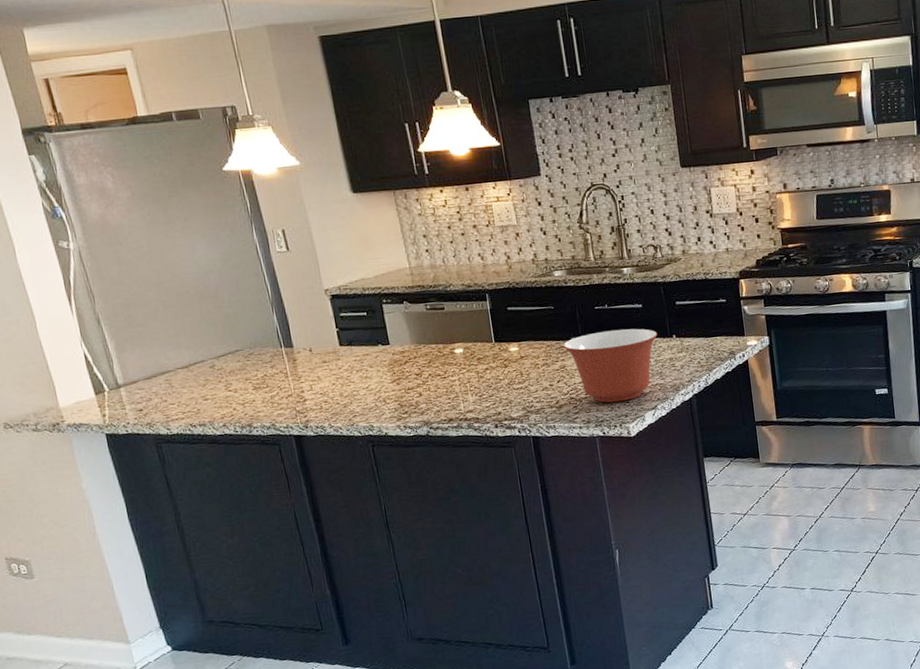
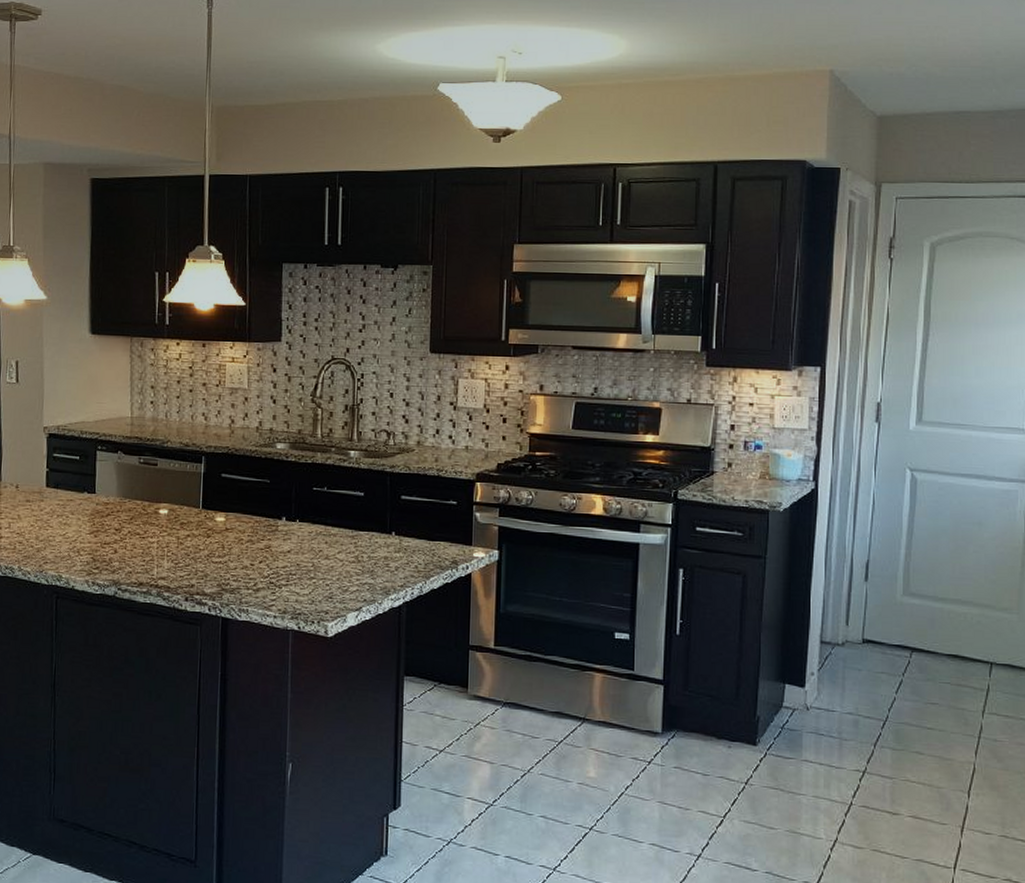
mixing bowl: present [563,328,658,403] -> none [272,515,376,596]

